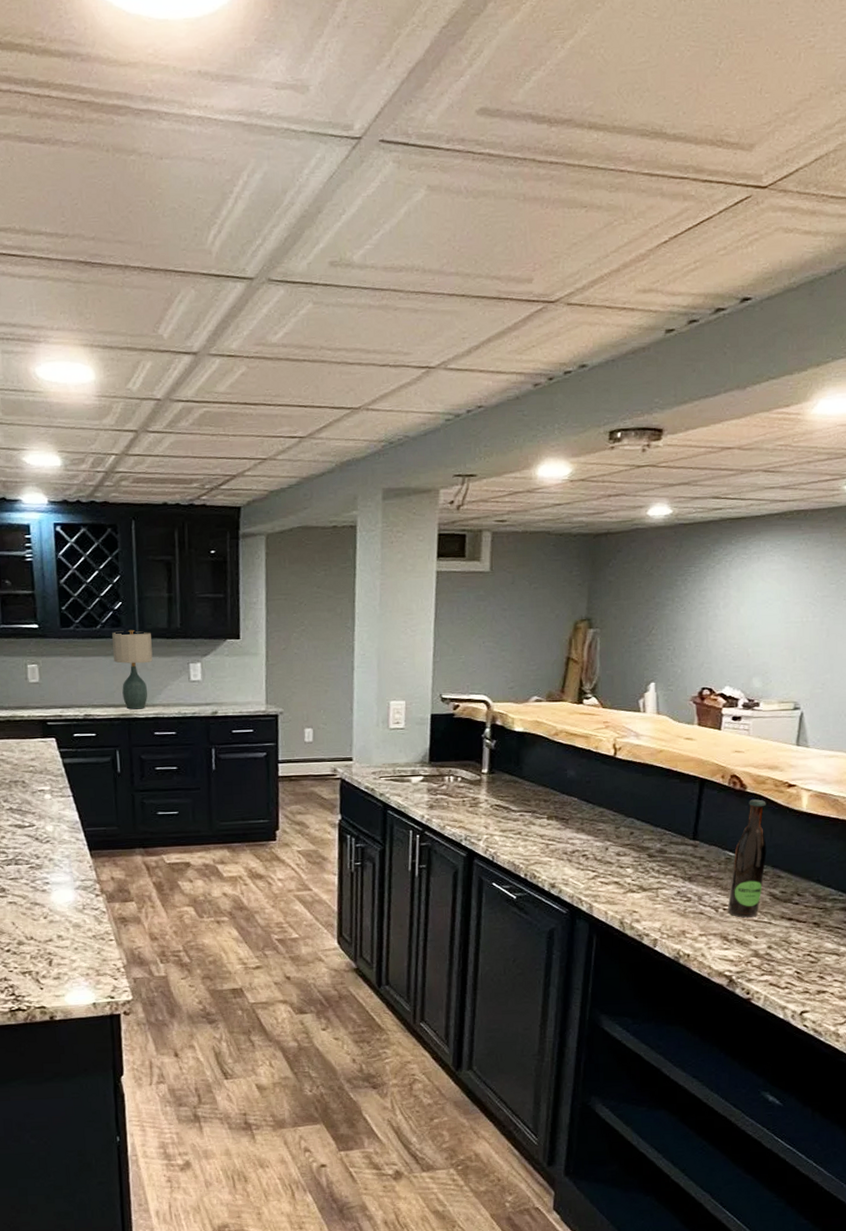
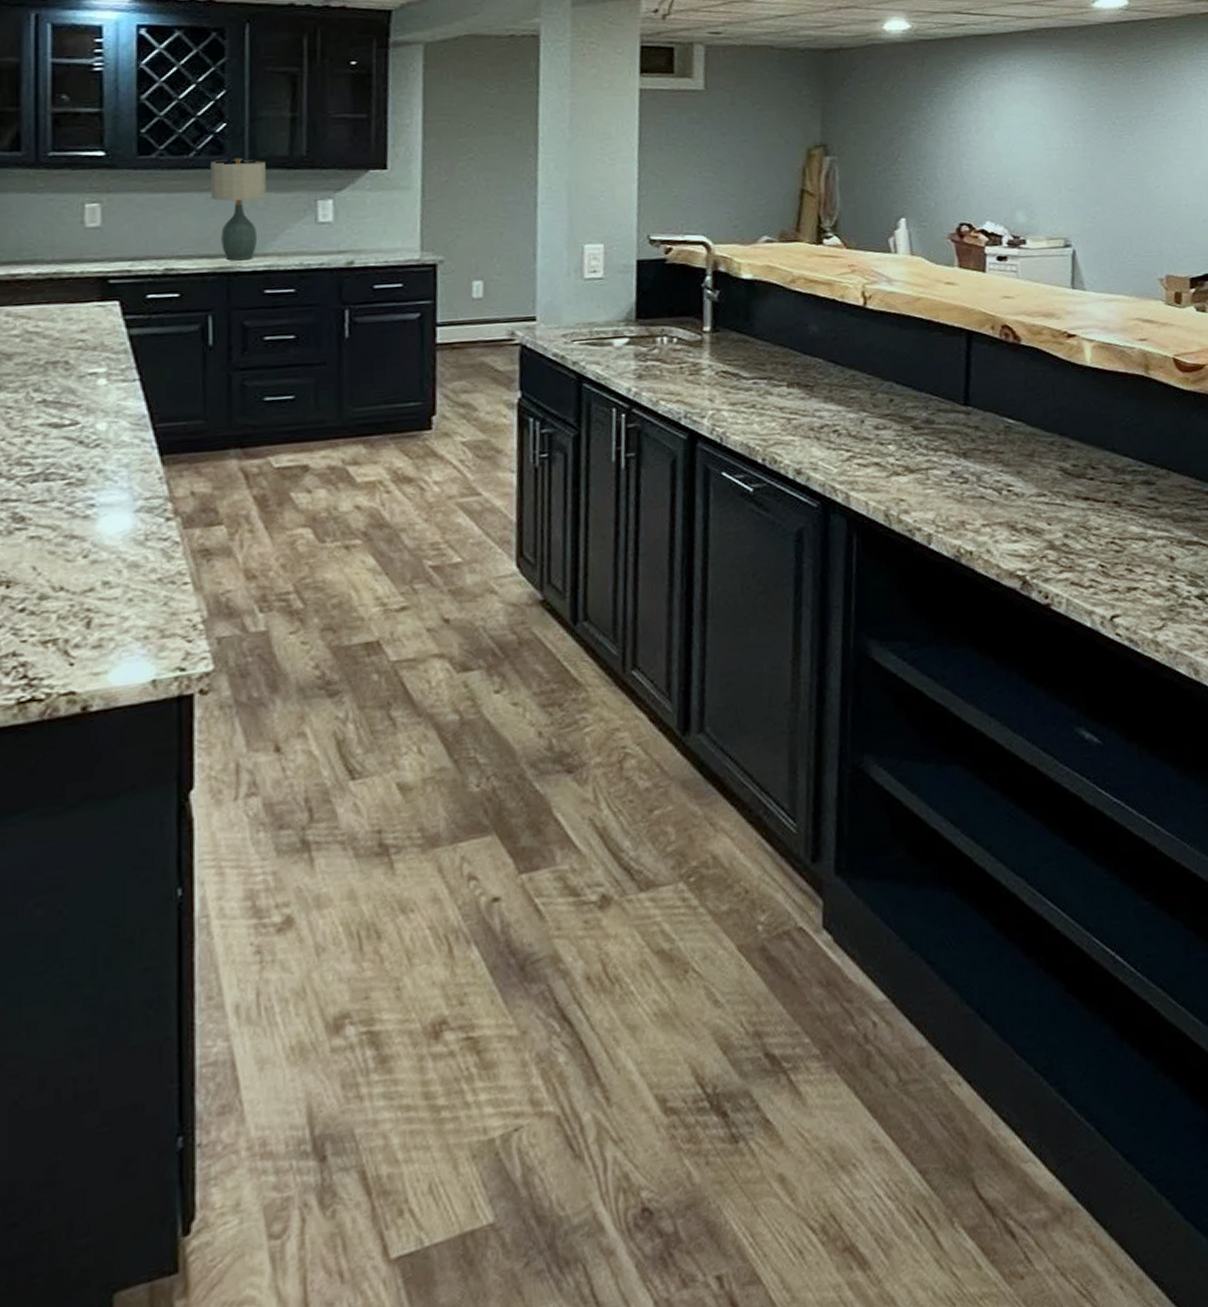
bottle: present [727,799,767,918] -> none [1012,353,1052,500]

